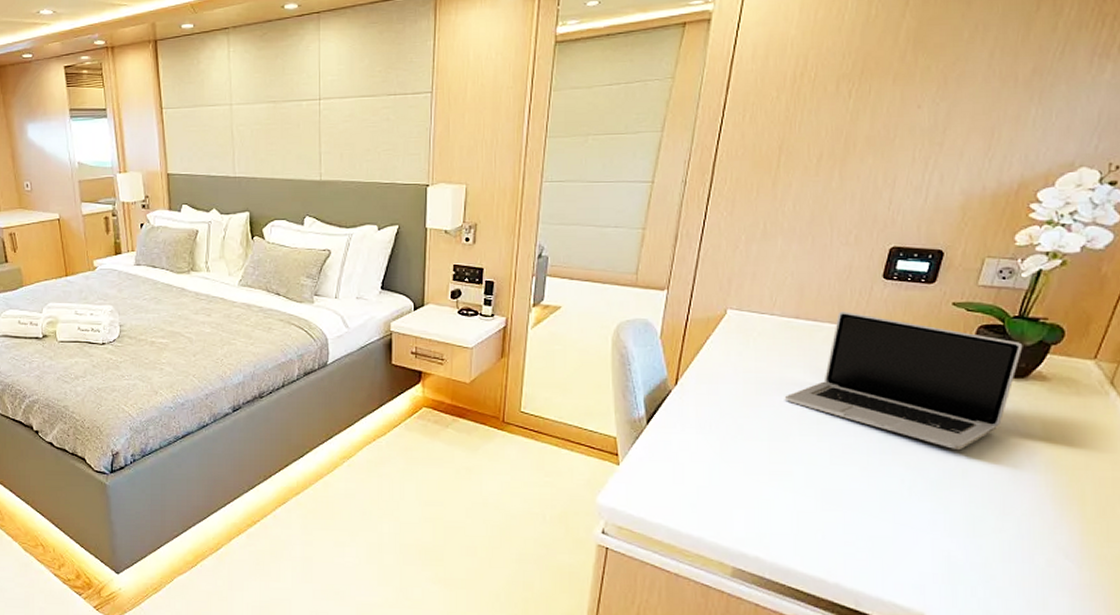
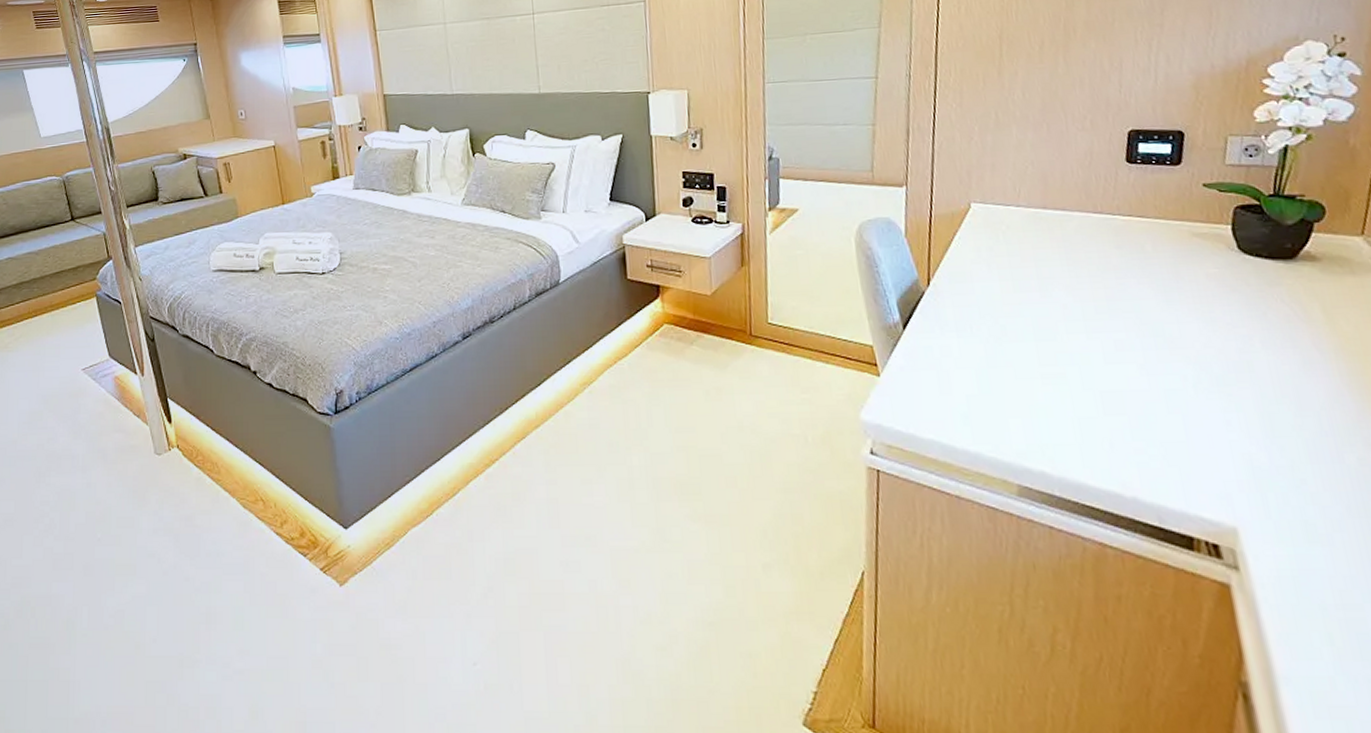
laptop: present [784,311,1023,451] -> none [1044,199,1286,341]

